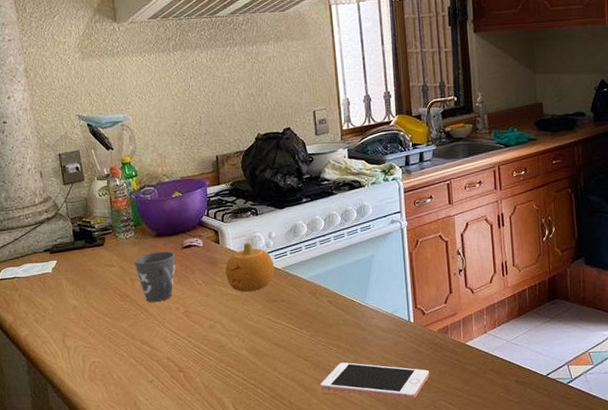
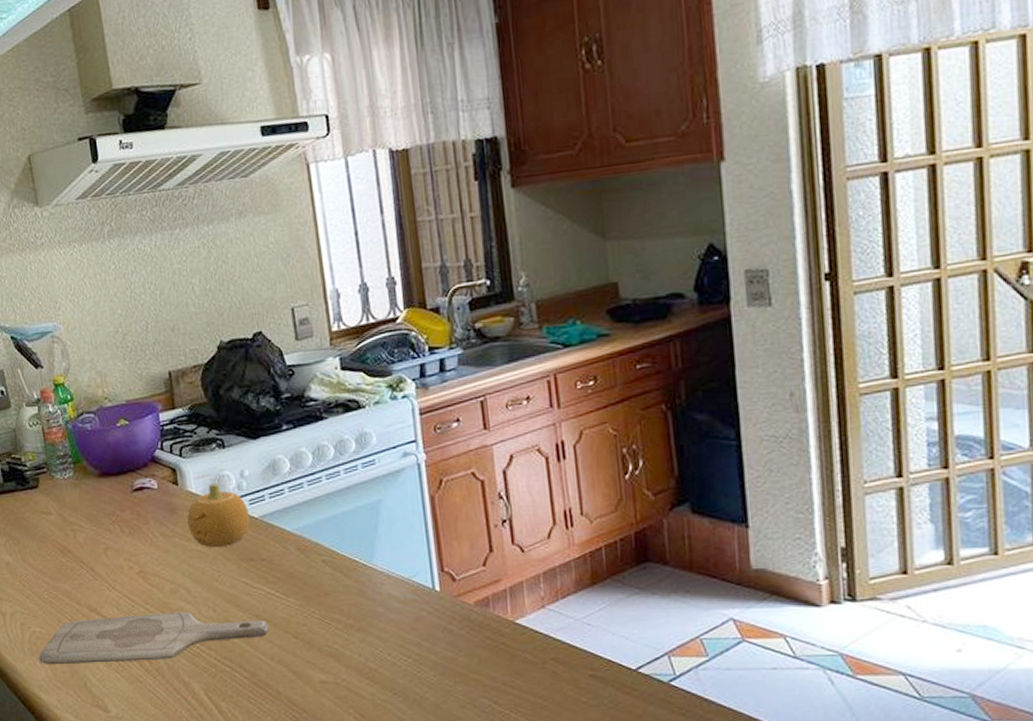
cutting board: none [97,342,286,388] -> present [38,611,269,664]
mug: present [134,251,176,303] -> none [74,495,126,560]
cell phone: present [321,362,430,400] -> none [317,641,466,695]

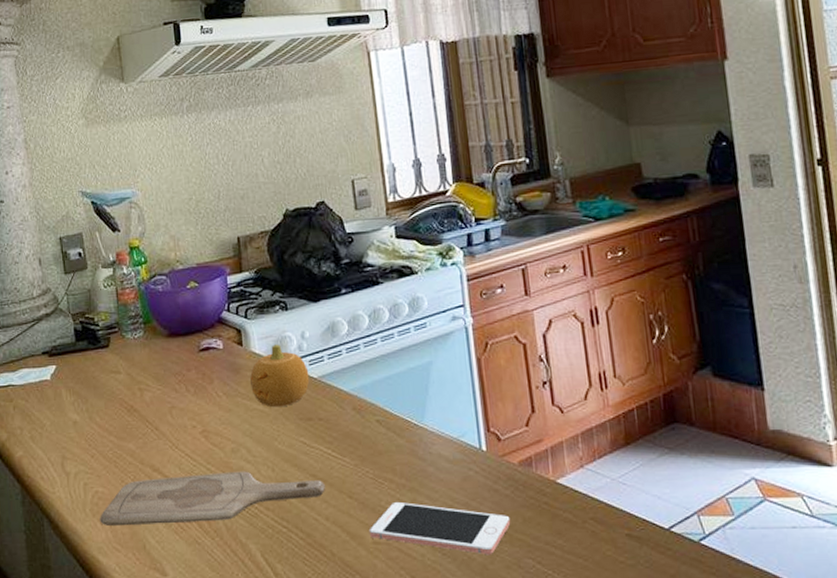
cell phone: none [317,641,466,695] -> present [370,501,511,555]

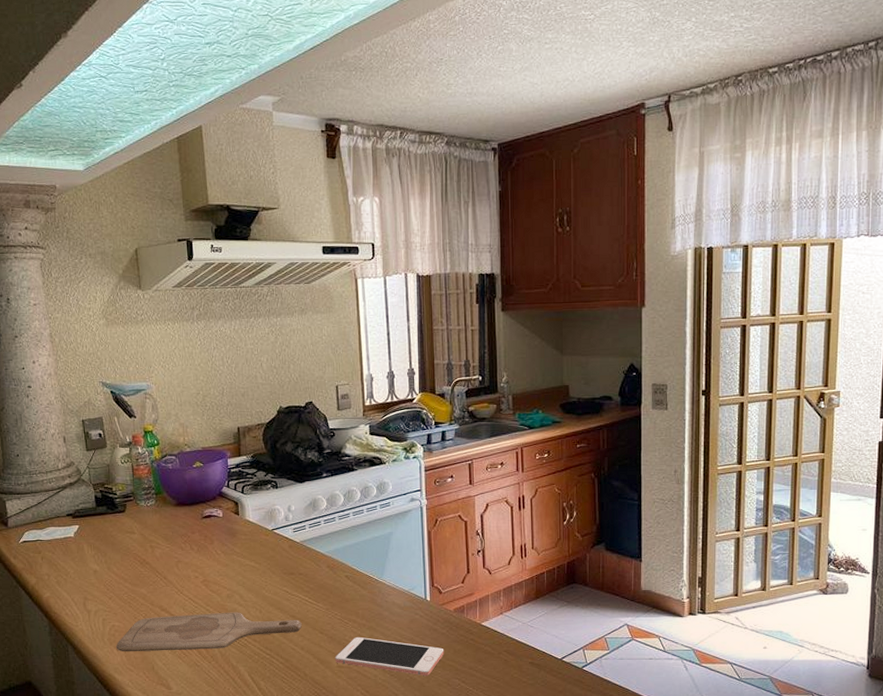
fruit: present [250,344,310,408] -> none [244,515,293,564]

